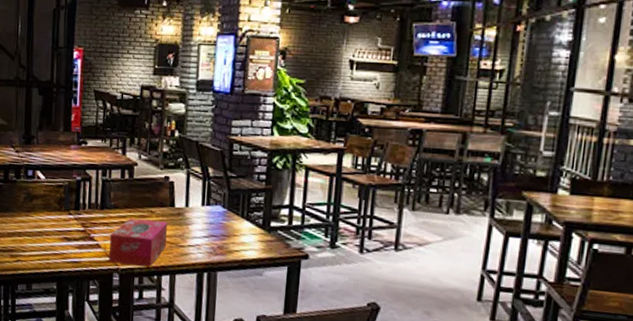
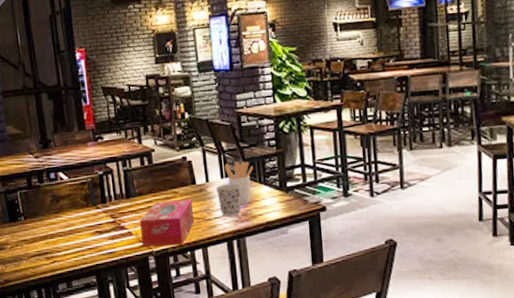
cup: none [194,211,222,248] -> present [215,183,242,217]
utensil holder: none [207,191,238,237] -> present [225,161,254,205]

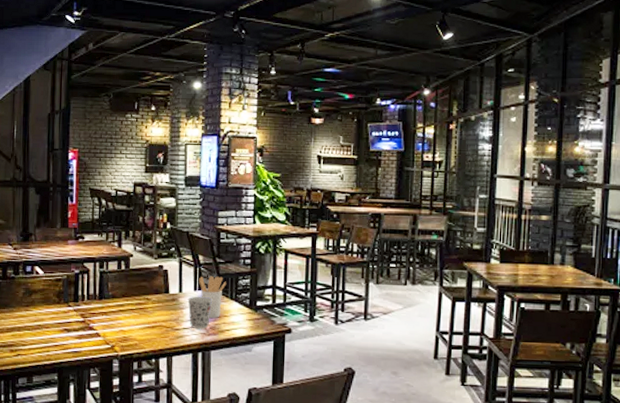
tissue box: present [139,200,195,247] -> none [108,306,163,351]

